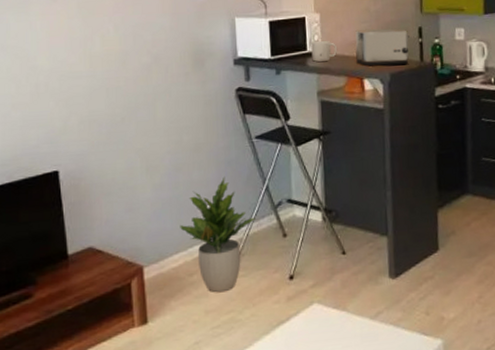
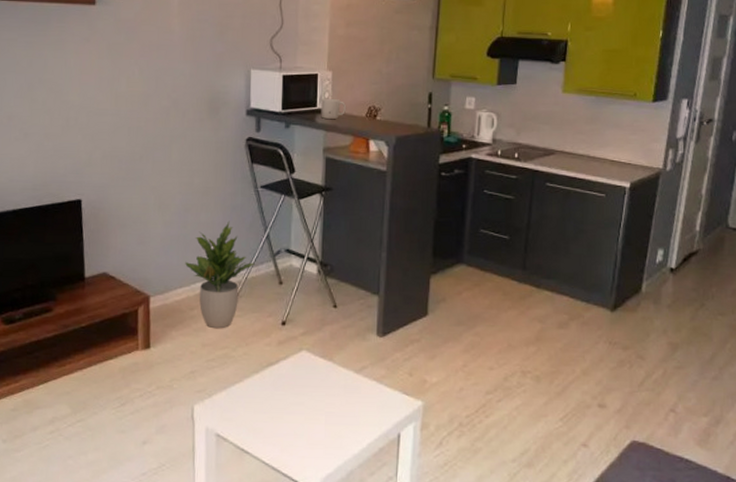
toaster: present [355,28,410,67] -> none [364,90,419,130]

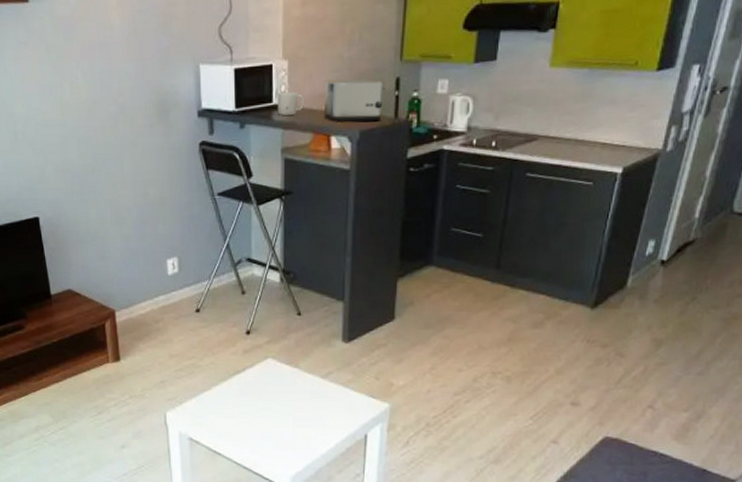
potted plant: present [185,221,255,329] -> none [147,231,216,340]
toaster: none [364,90,419,130] -> present [324,78,385,122]

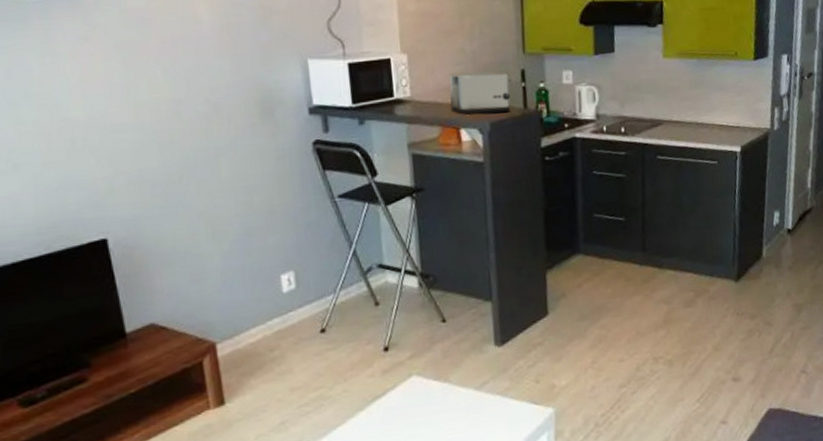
mug: present [277,91,305,116] -> none [398,85,430,111]

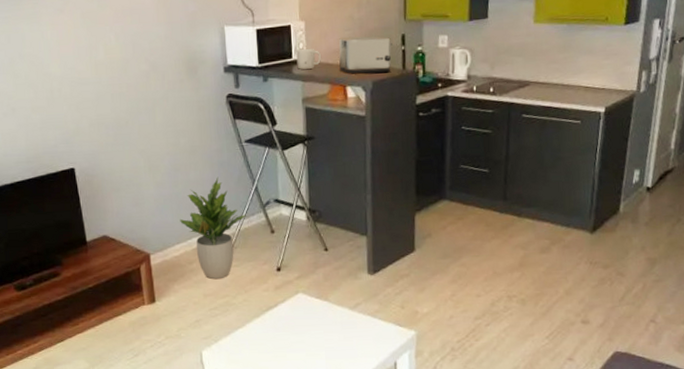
potted plant: none [256,240,342,369] -> present [180,176,246,280]
mug: none [398,85,430,111] -> present [296,48,322,70]

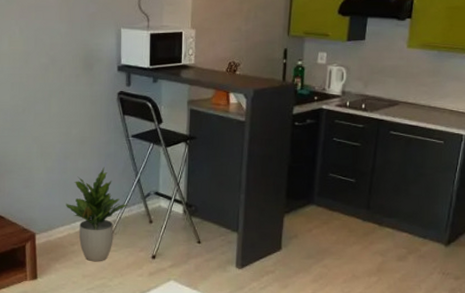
mug: present [296,48,322,70] -> none [185,54,209,75]
toaster: present [338,36,392,74] -> none [224,47,275,83]

